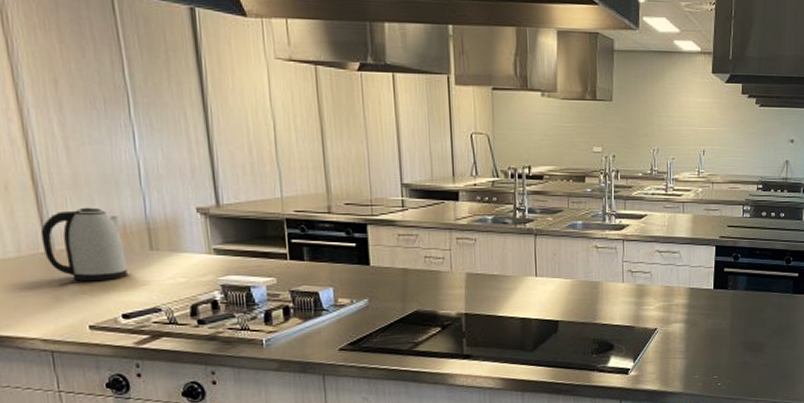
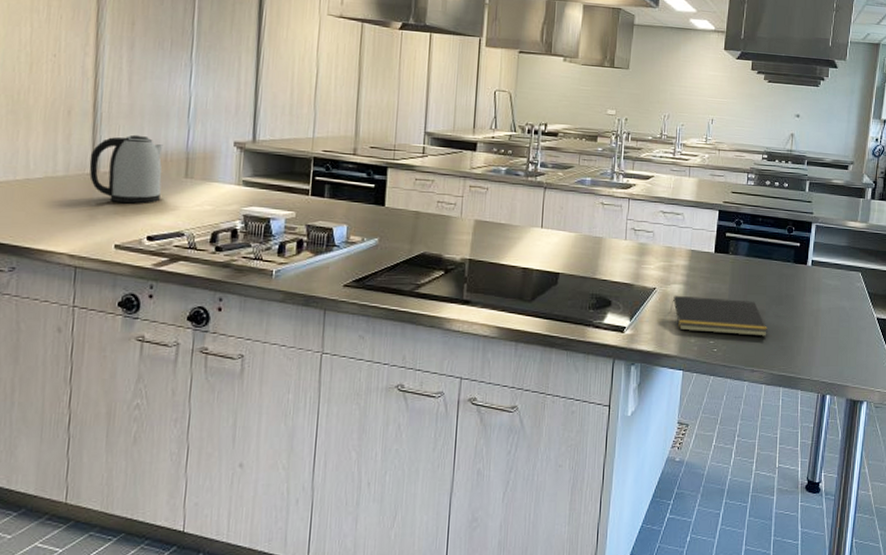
notepad: none [673,333,769,368] -> present [670,295,767,337]

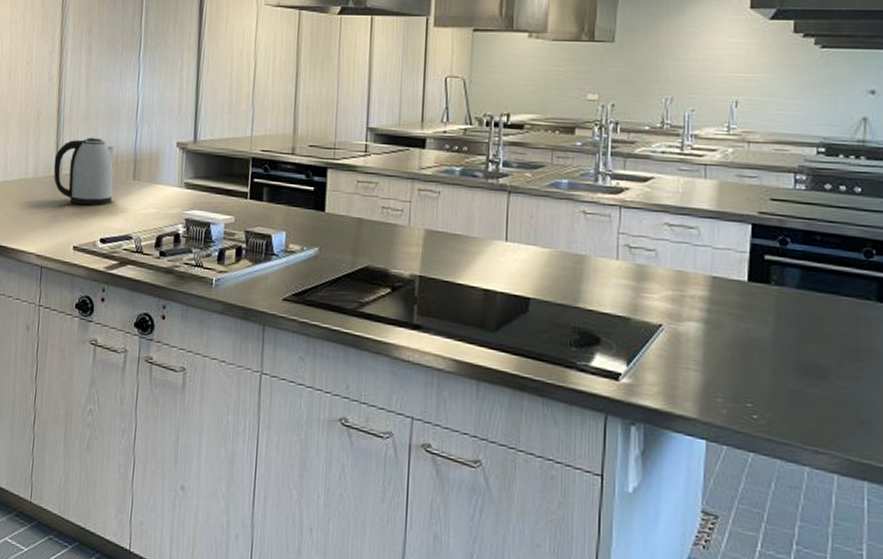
notepad: present [670,295,767,337] -> none [685,336,838,405]

